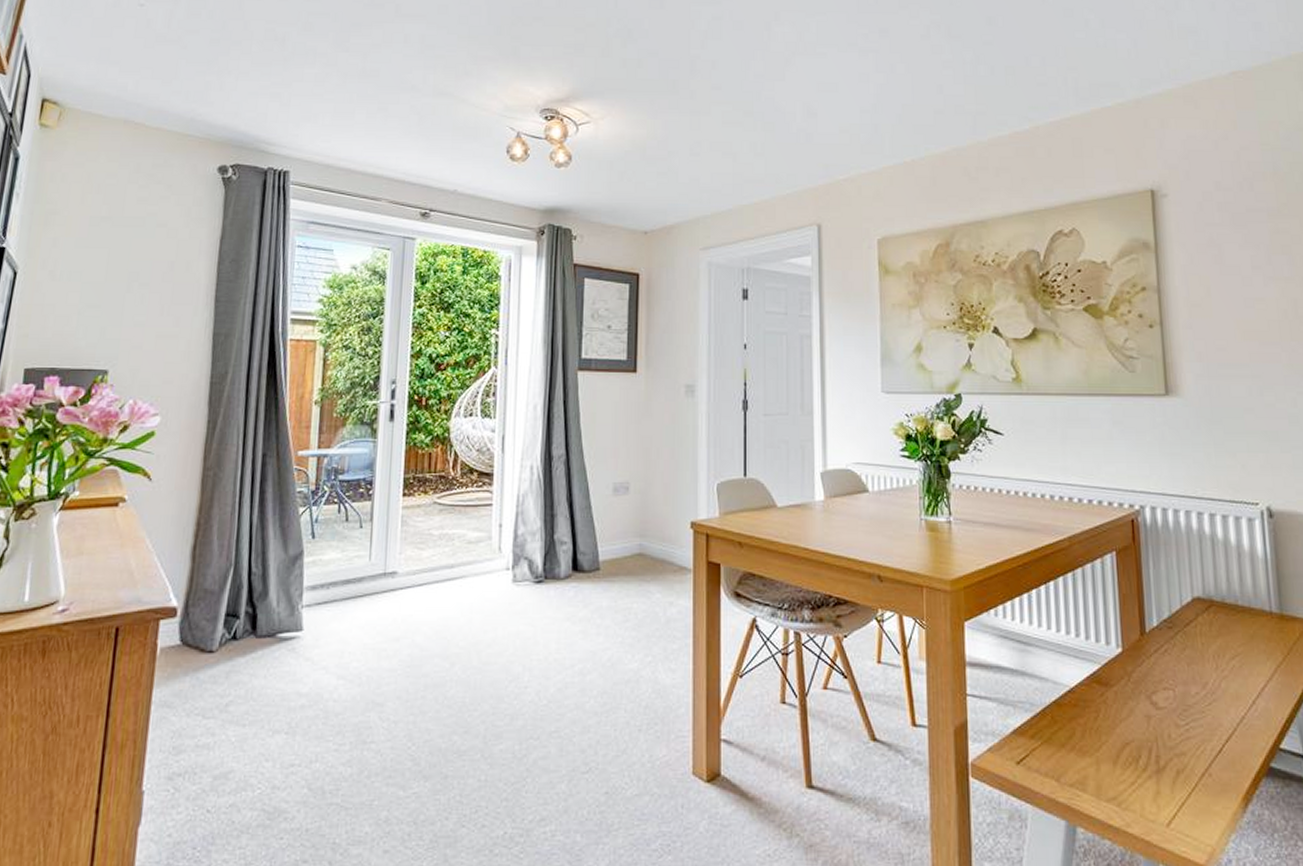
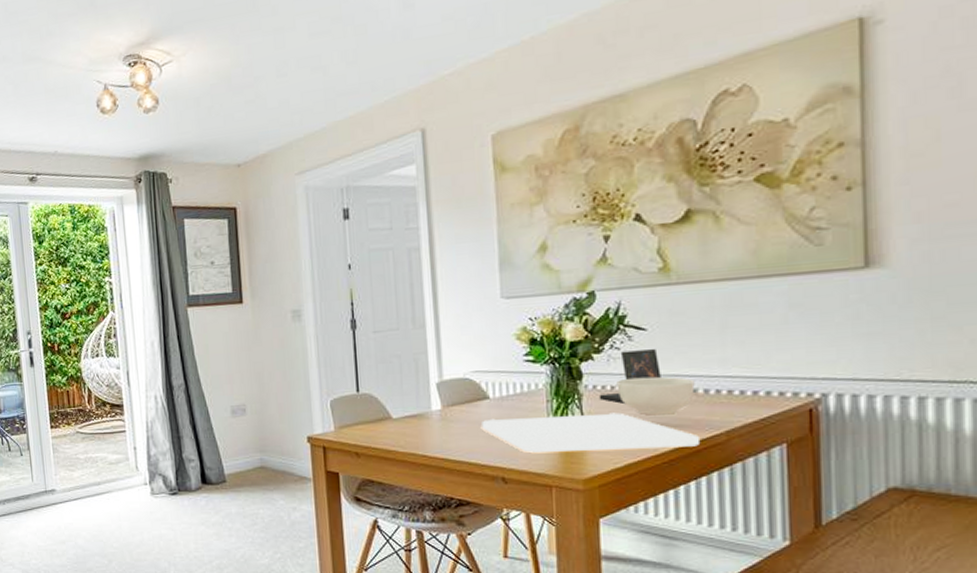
placemat: none [861,512,1047,551] -> present [482,412,699,453]
photo frame: none [964,453,1016,504] -> present [599,349,661,404]
bowl: none [979,480,1043,518] -> present [616,376,695,416]

